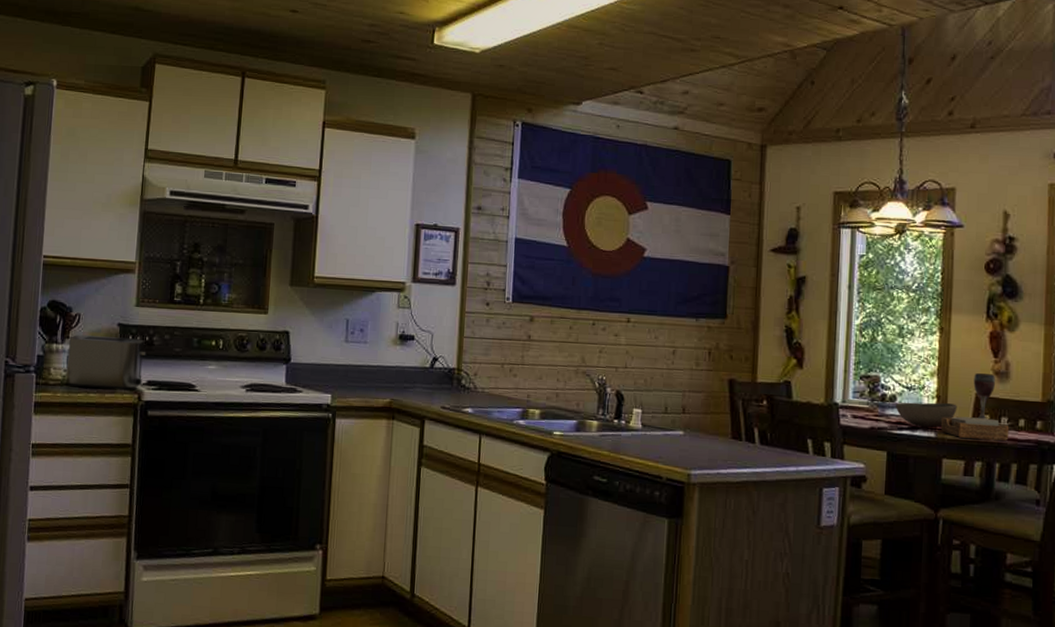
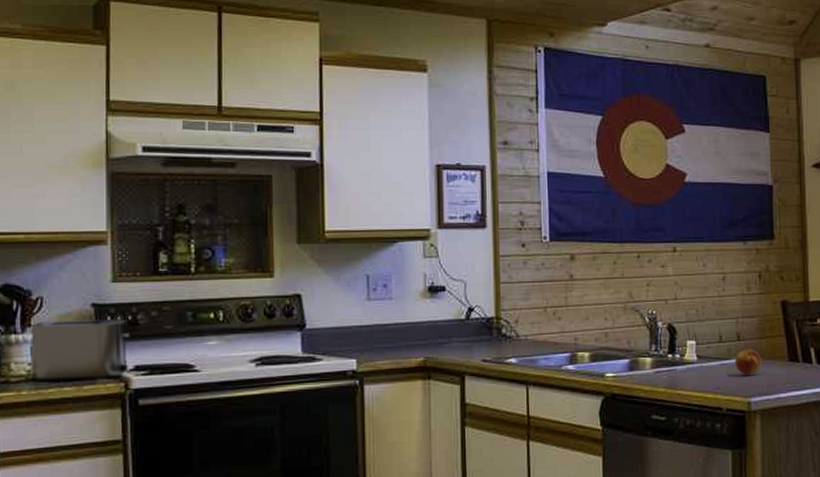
fruit: none [677,422,704,448] -> present [734,348,761,375]

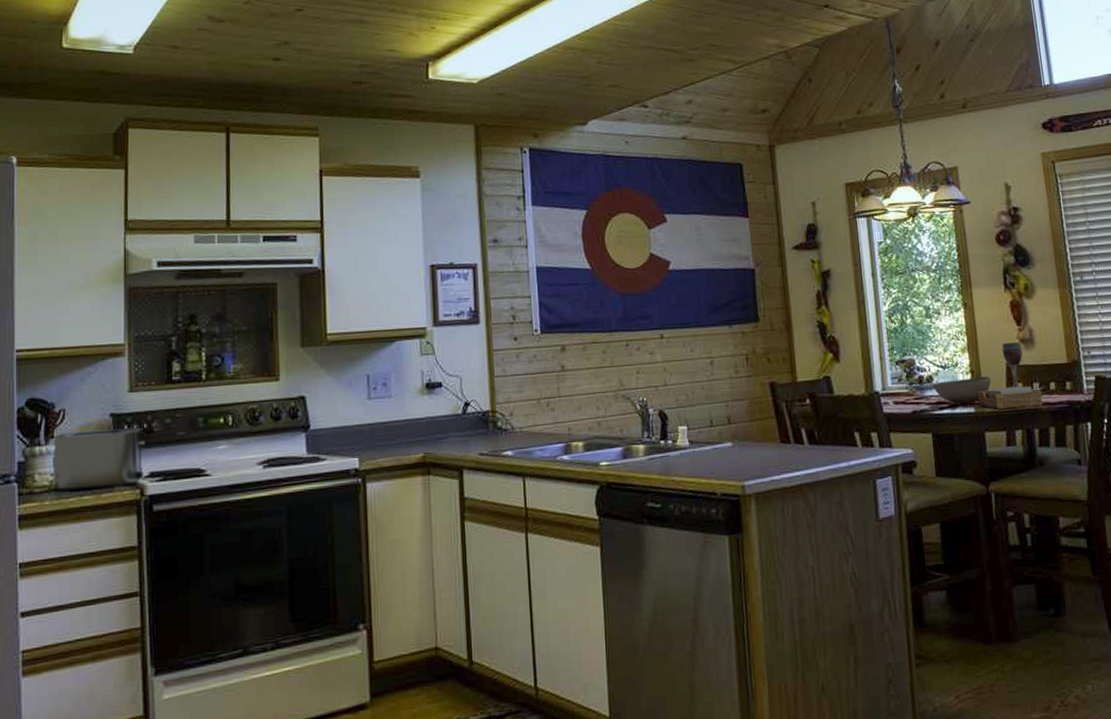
fruit: present [734,348,761,375] -> none [726,432,753,459]

